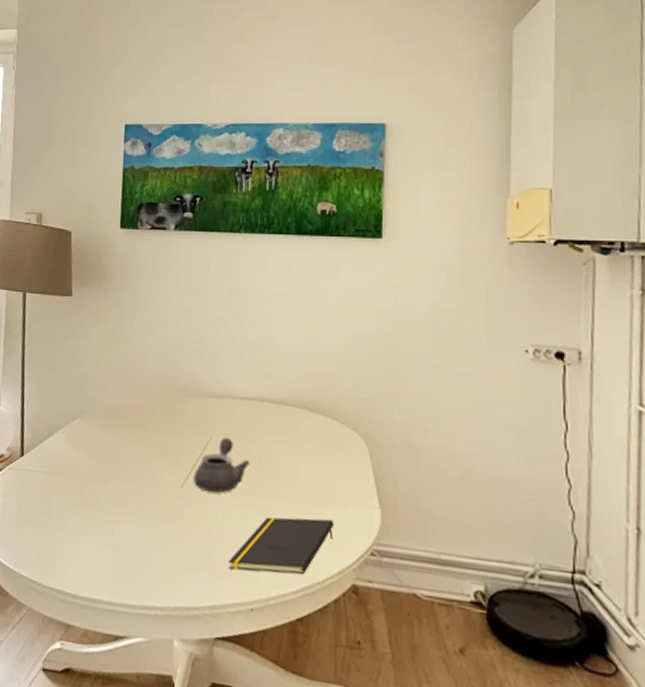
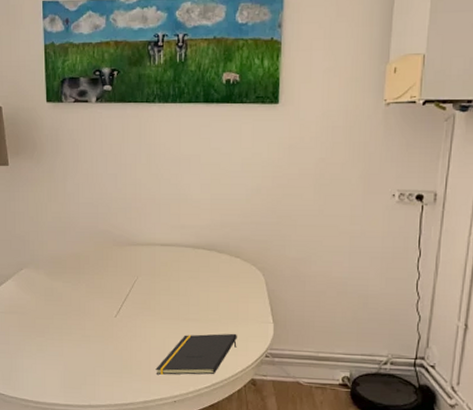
teapot: present [193,437,250,494] -> none [125,276,170,320]

